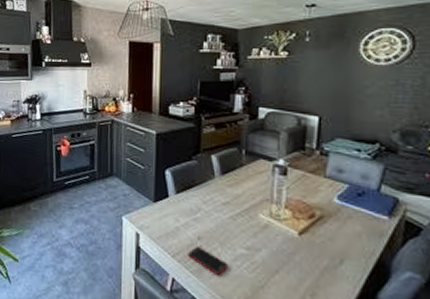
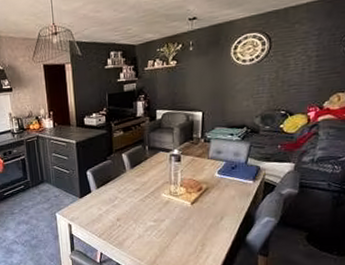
cell phone: present [188,246,229,275] -> none [111,226,142,244]

